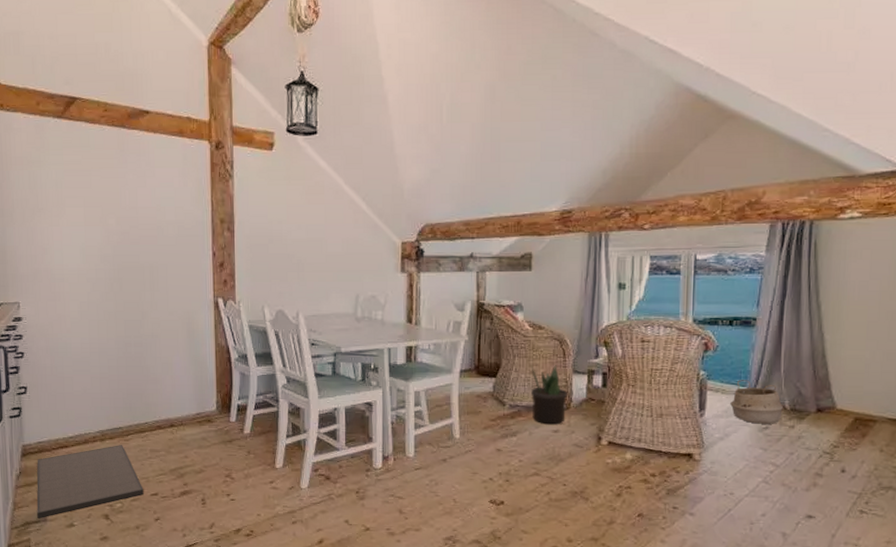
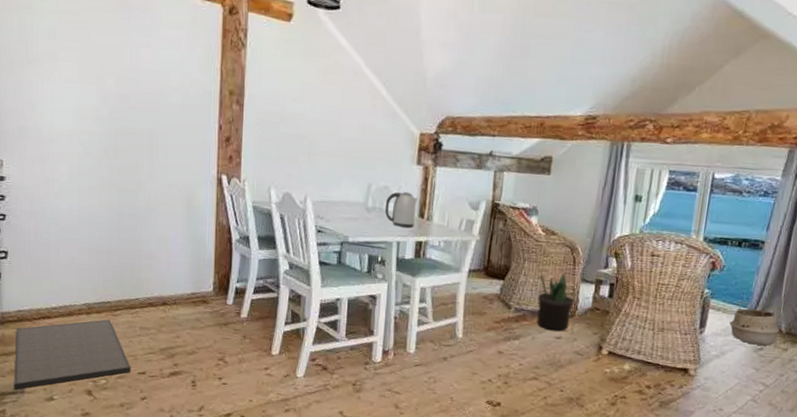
kettle: none [373,300,404,334] -> present [384,192,418,228]

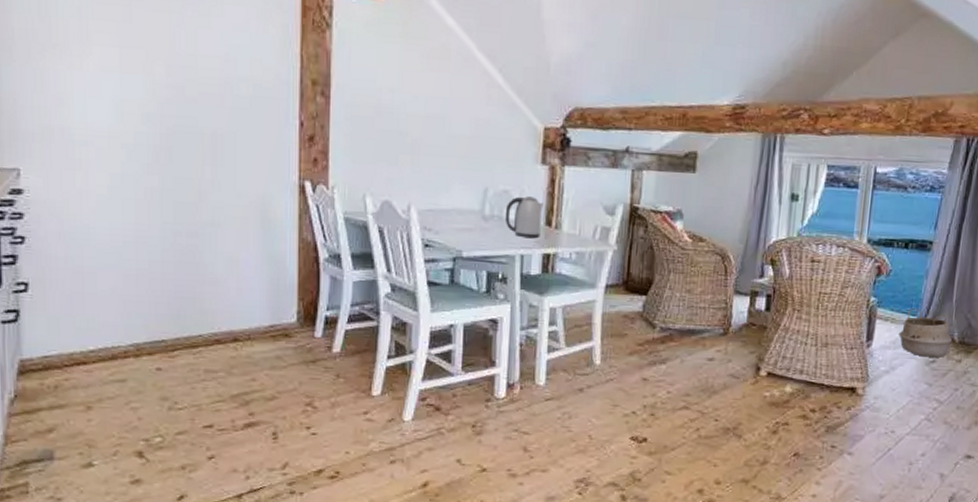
doormat: present [14,319,131,390] -> none [39,362,193,456]
planter: present [536,271,573,331] -> none [685,284,726,352]

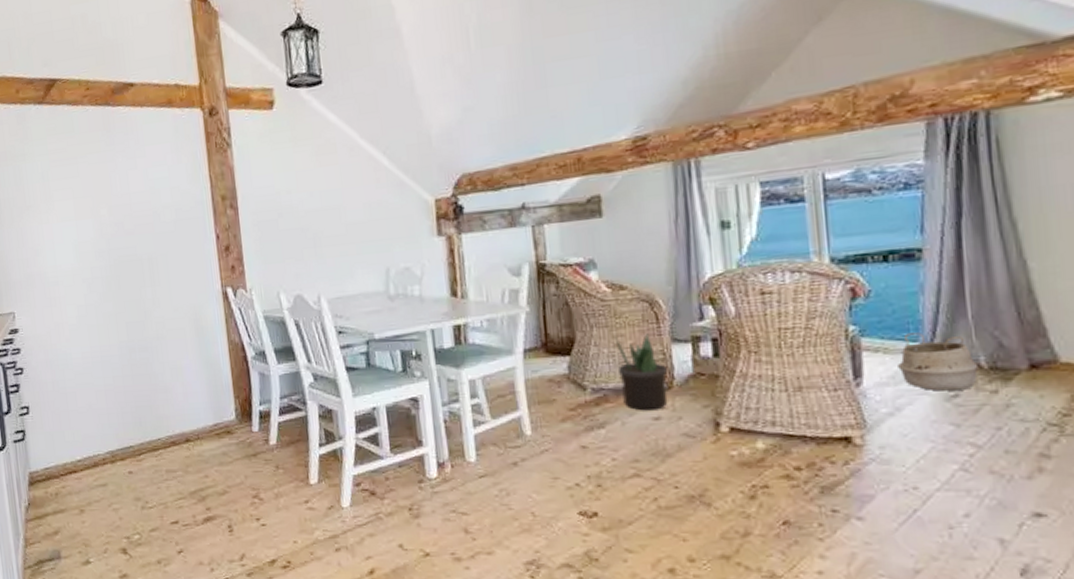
kettle: present [504,196,543,239] -> none [409,270,448,313]
planter: none [685,284,726,352] -> present [616,334,668,411]

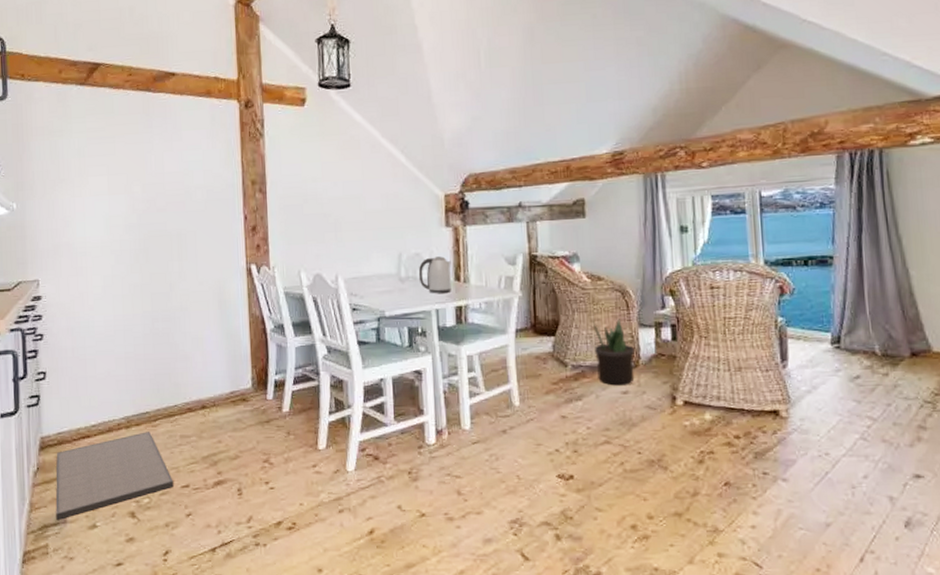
doormat: none [45,466,163,555] -> present [55,432,174,520]
kettle: none [409,270,448,313] -> present [418,256,452,294]
woven basket: present [898,332,979,391] -> none [814,325,875,373]

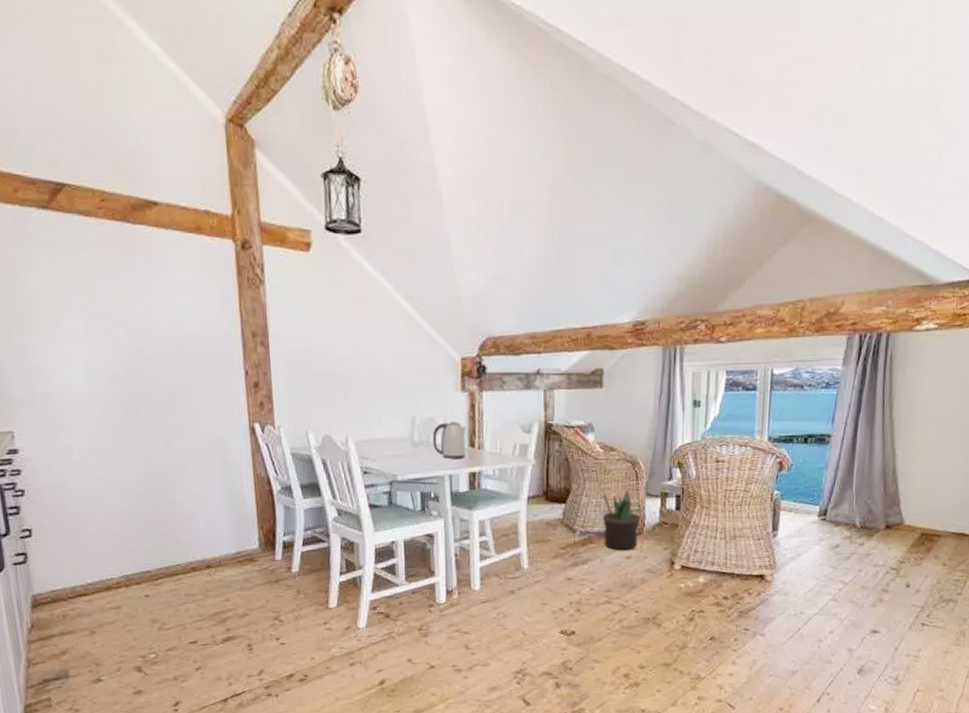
doormat: present [55,432,174,520] -> none [51,590,181,675]

